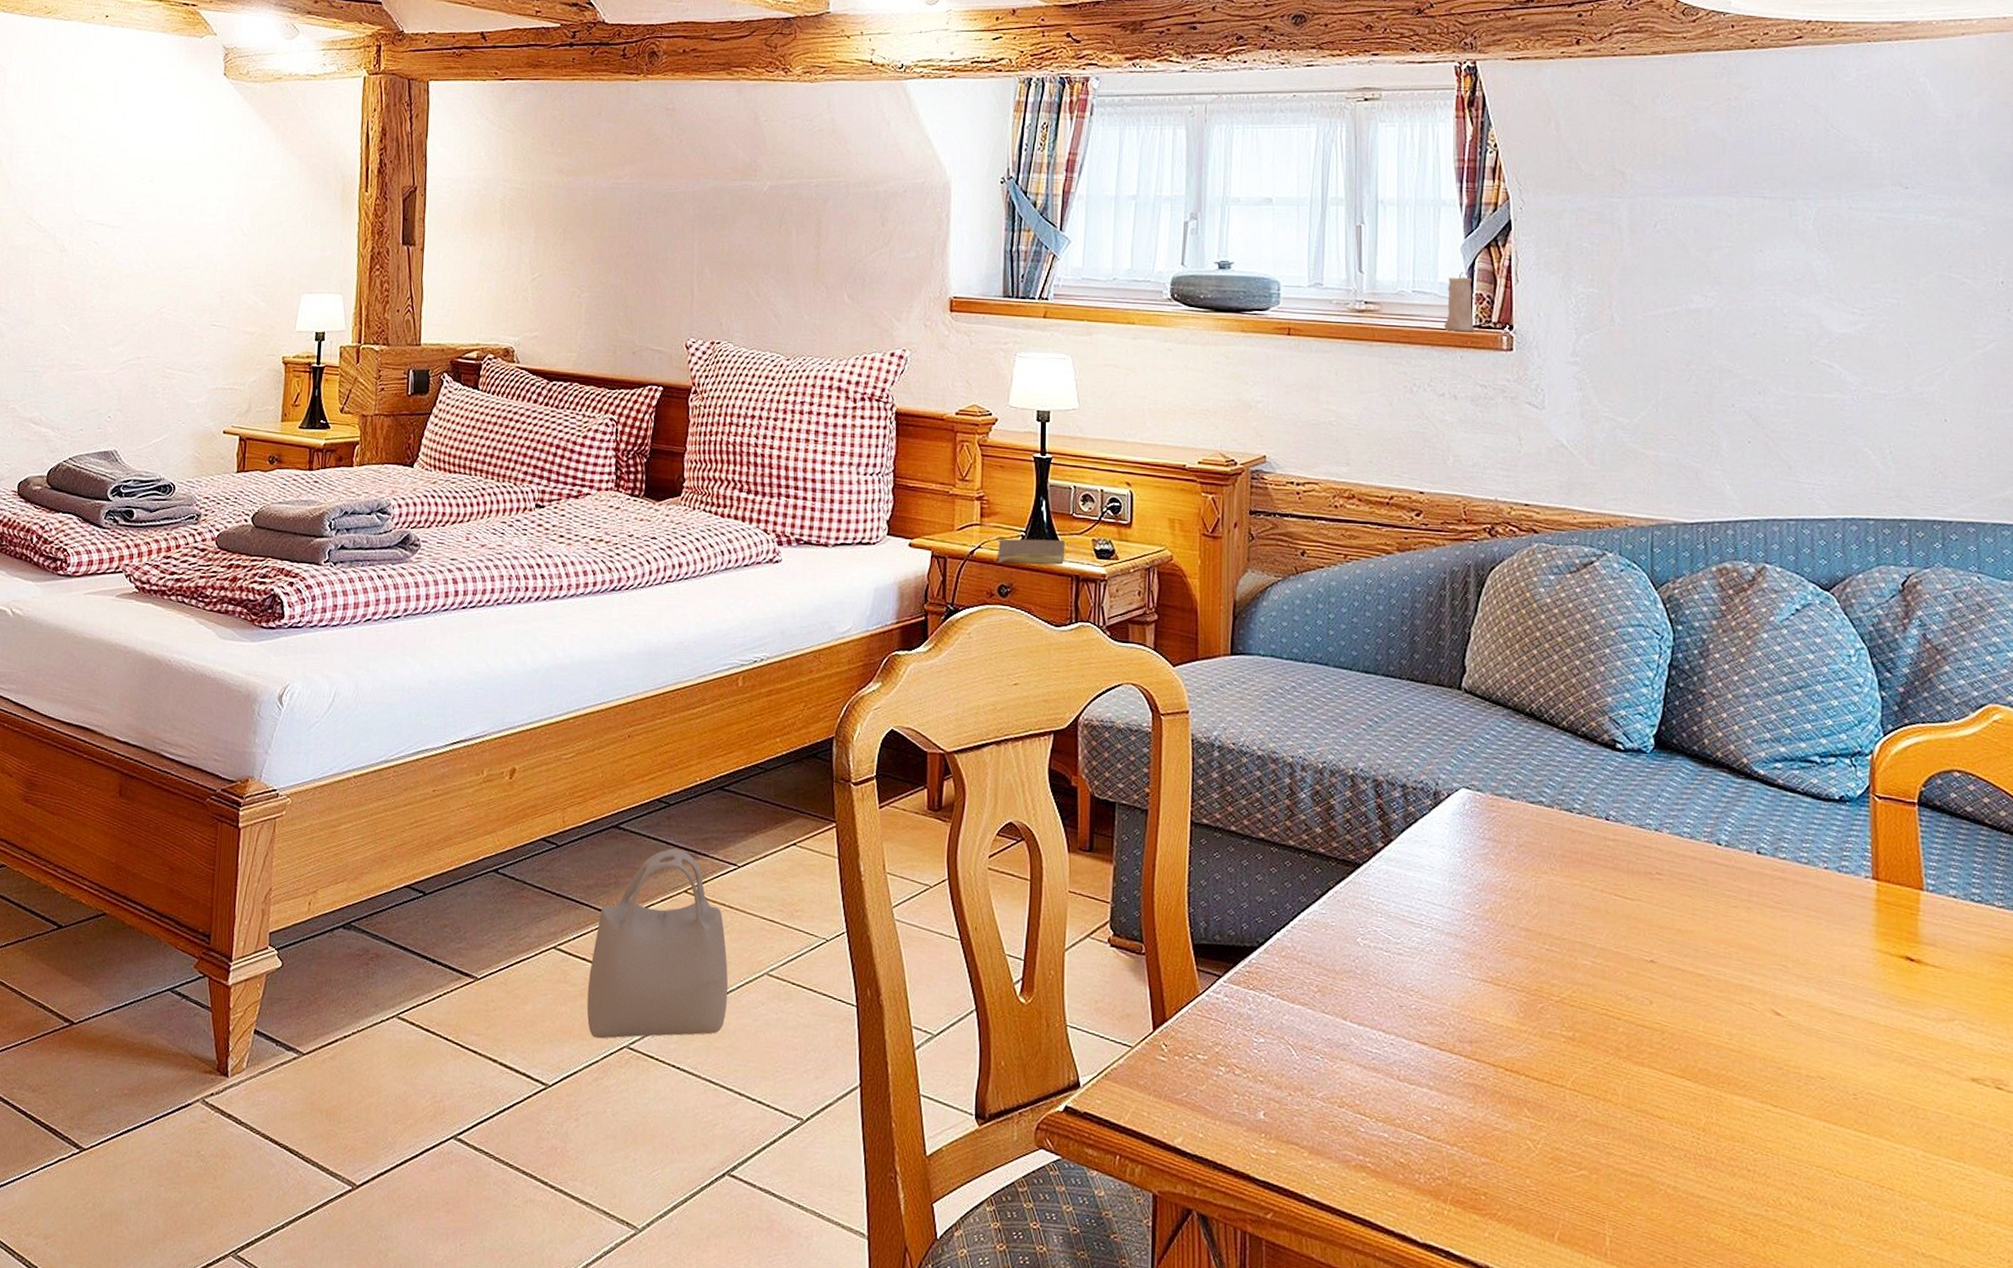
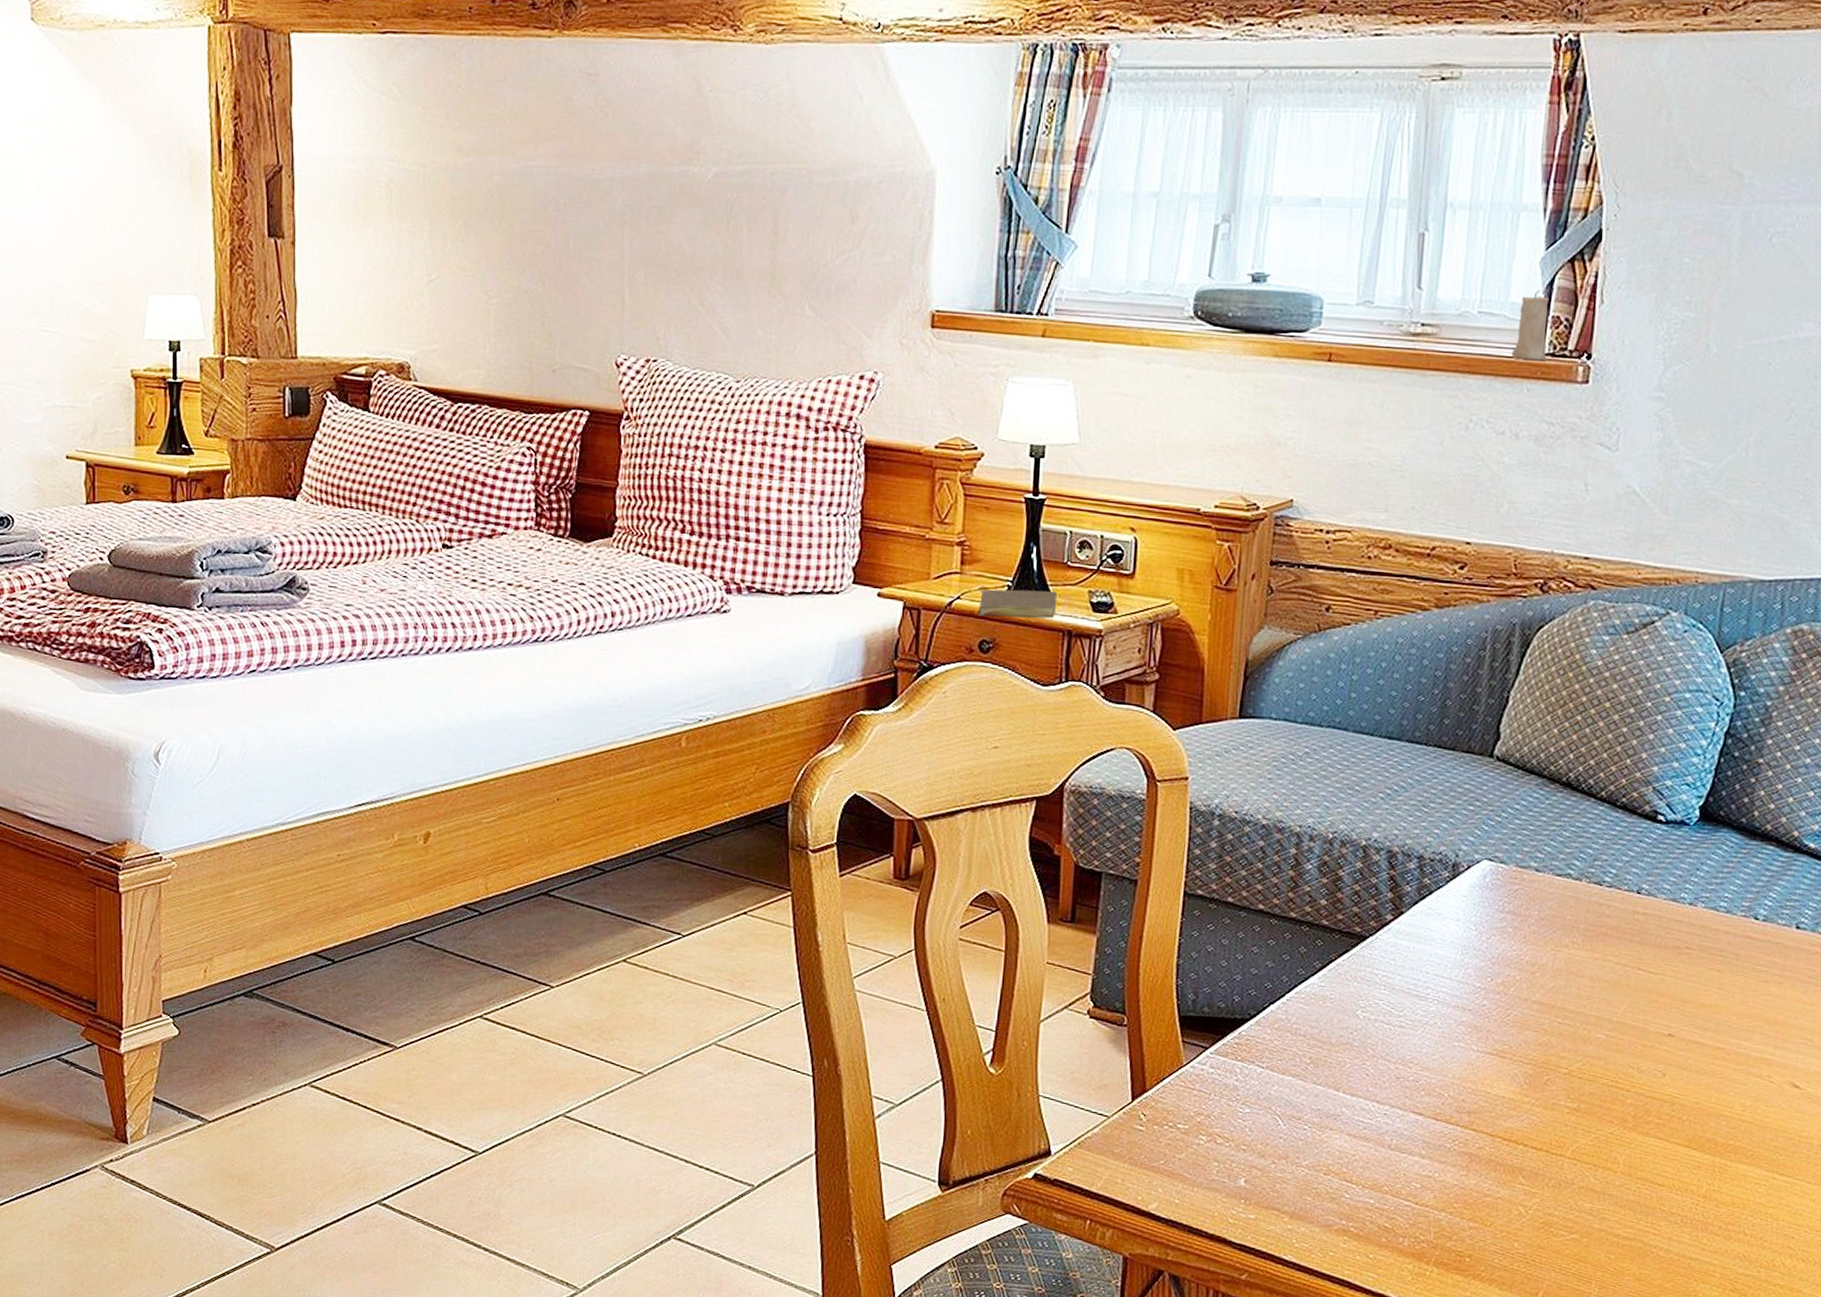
handbag: present [587,848,729,1039] -> none [518,916,673,1107]

